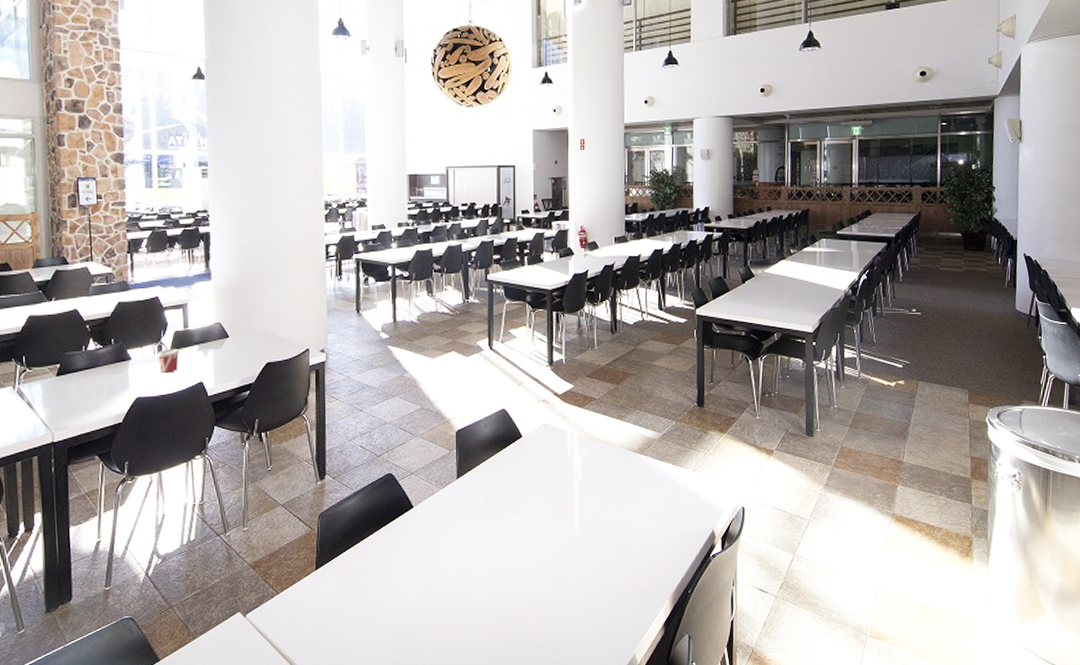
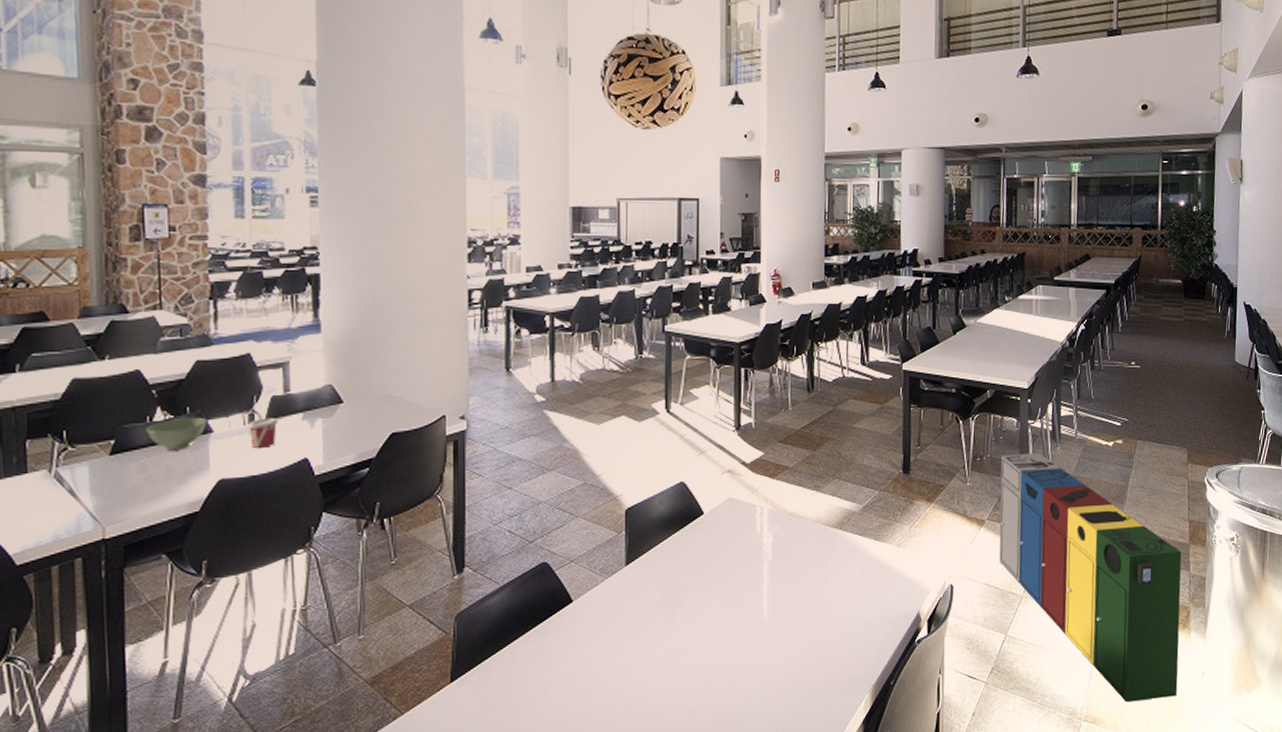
bowl: none [82,347,128,373] -> present [146,417,208,451]
recycling bin: none [787,390,964,622] -> present [999,452,1182,703]

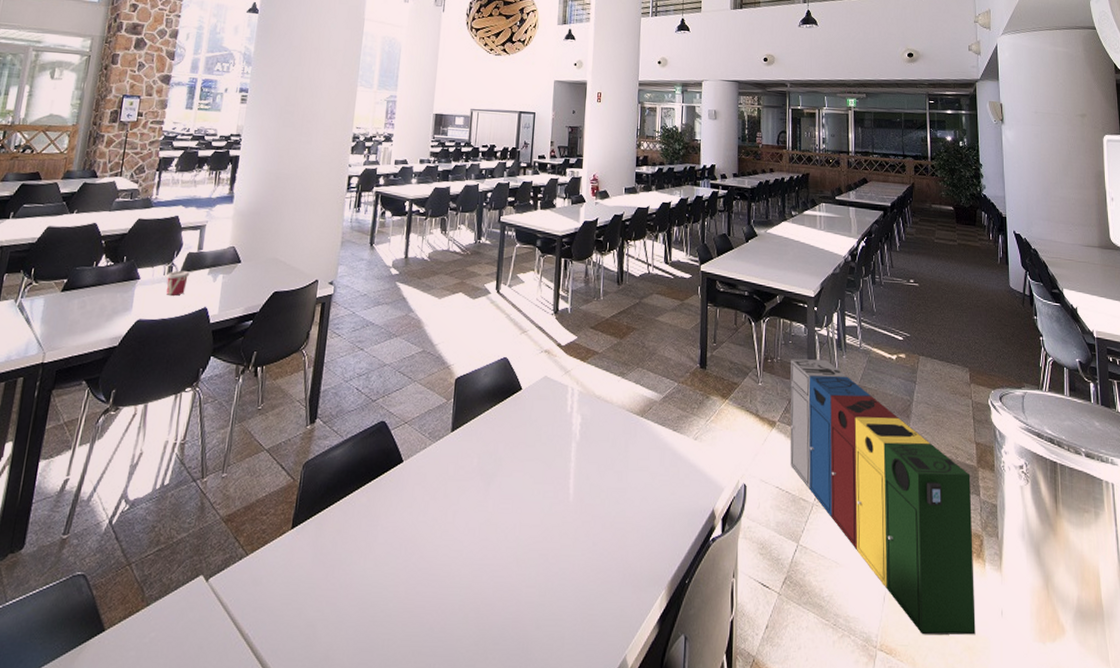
bowl: present [146,417,208,451] -> none [91,265,138,292]

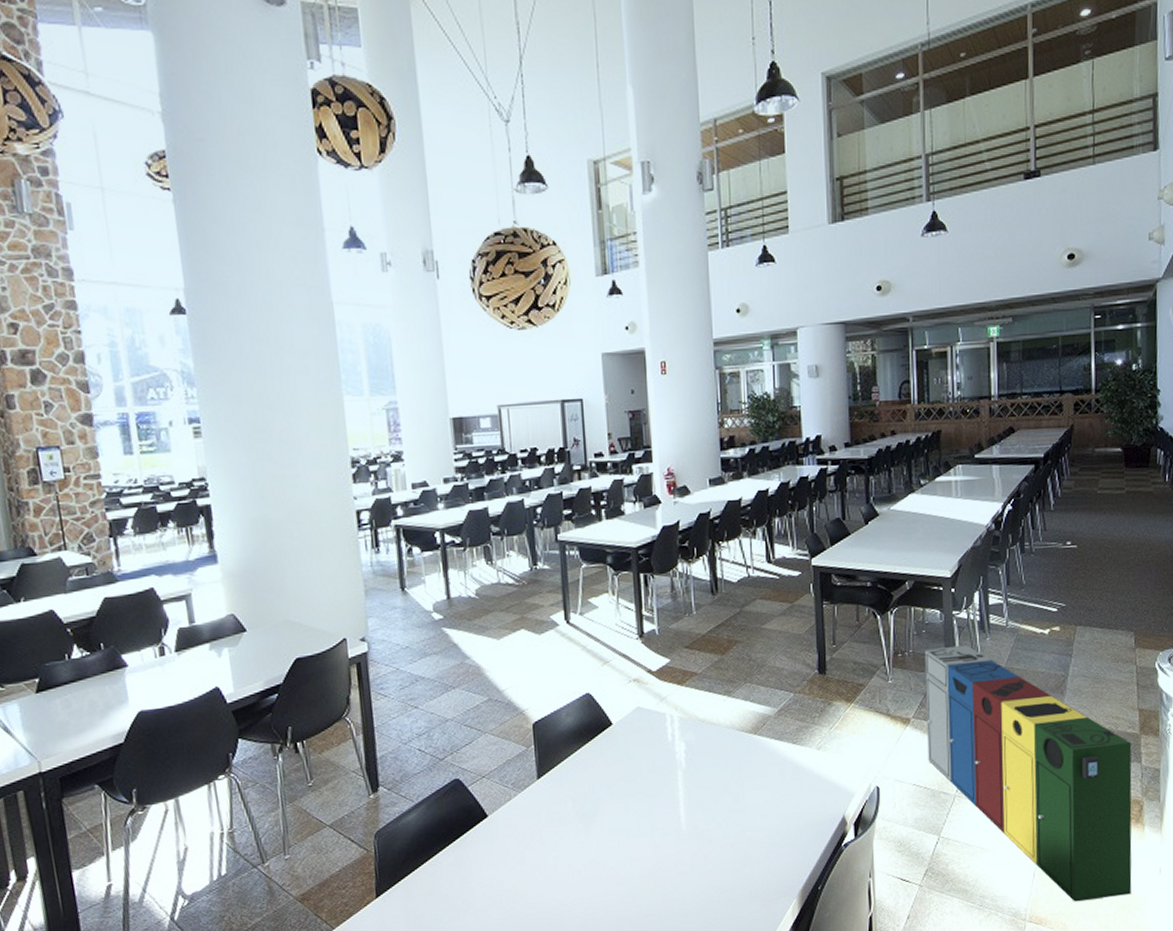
cup: present [166,270,190,296] -> none [159,650,188,680]

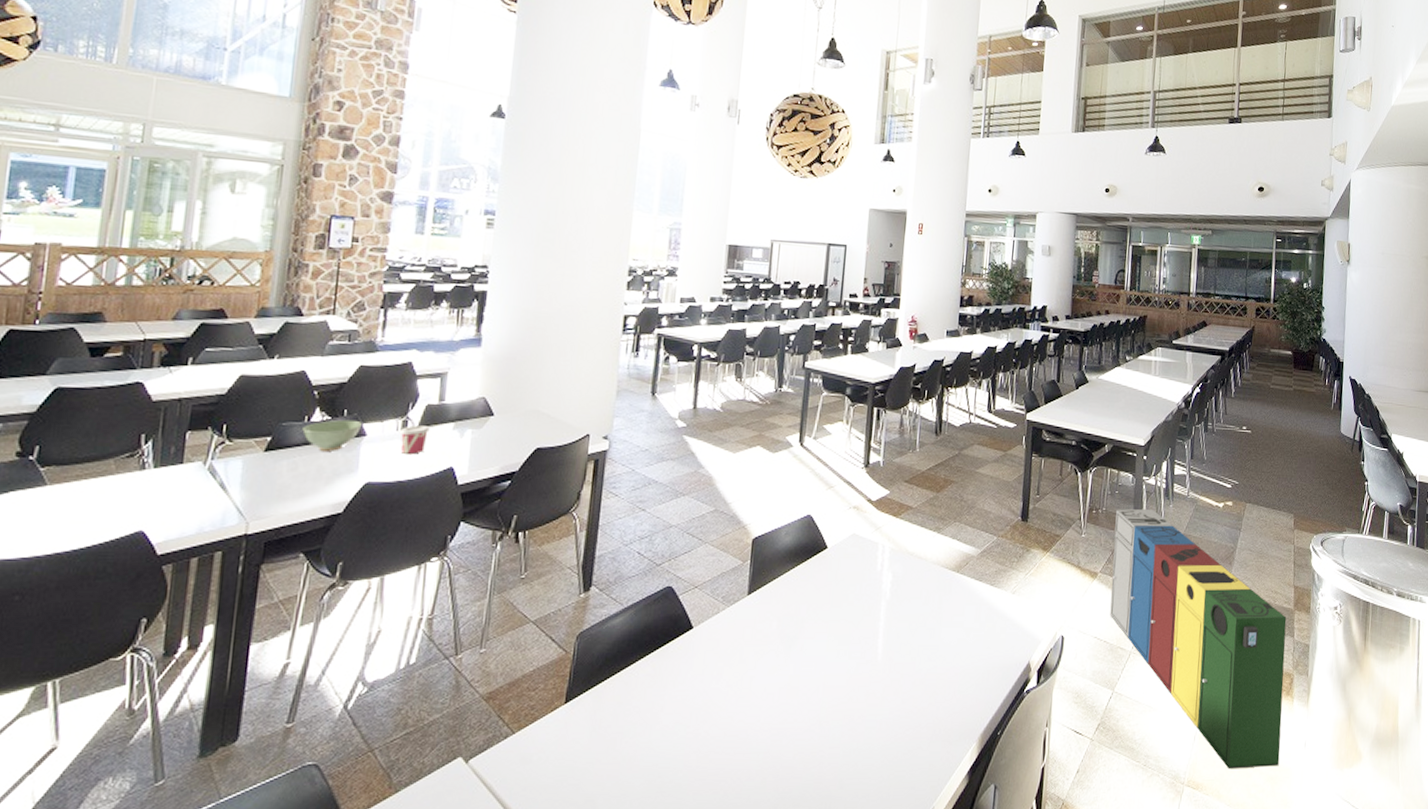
bowl: none [65,652,122,686] -> present [302,419,363,451]
cup: none [159,650,188,680] -> present [400,425,430,454]

